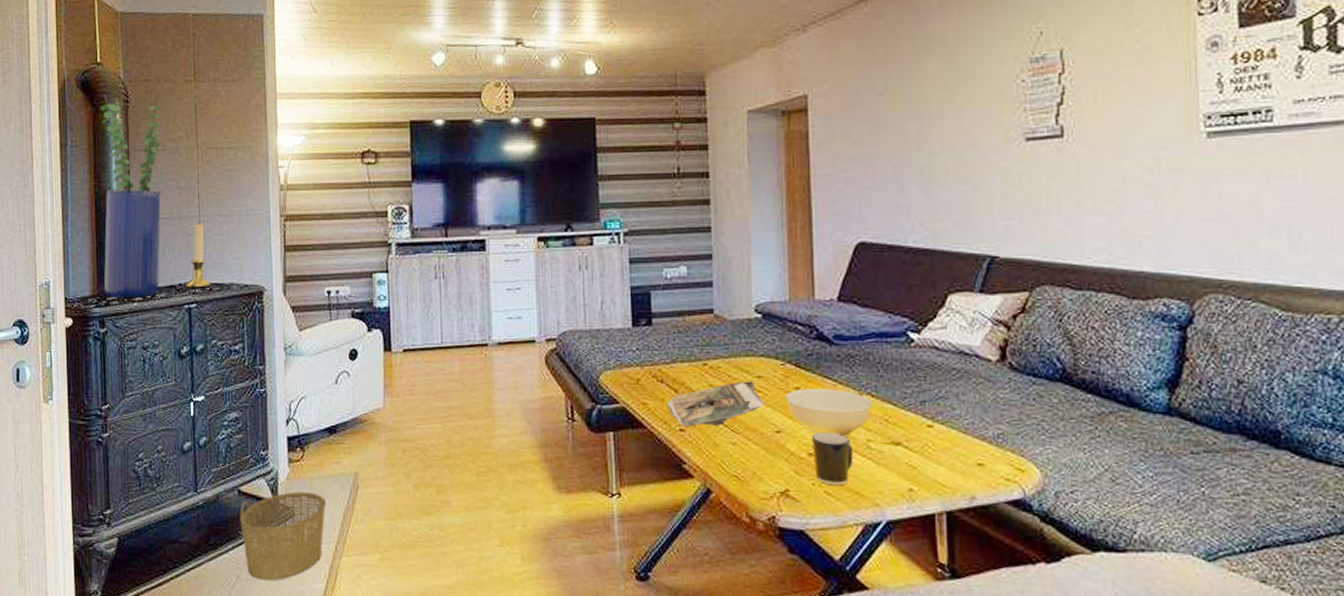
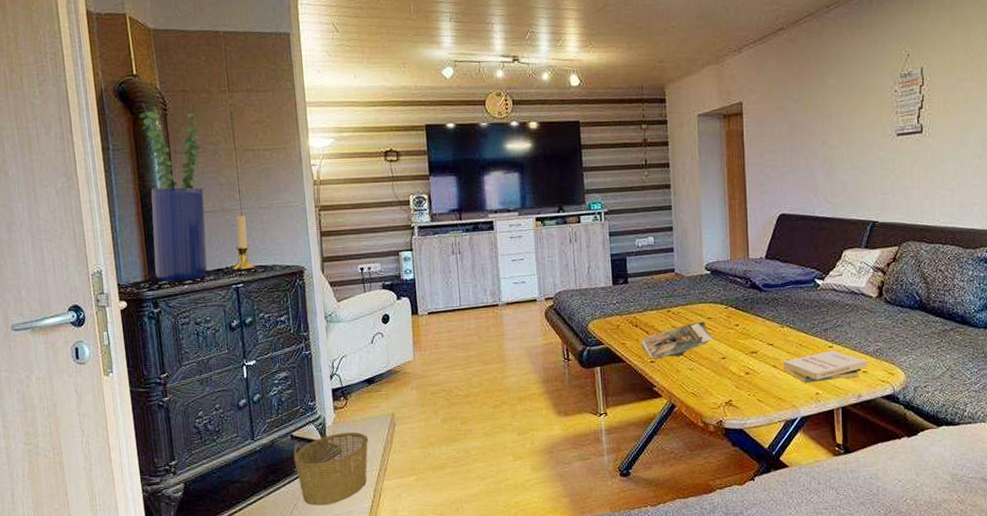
bowl: present [784,388,873,436] -> none [728,324,791,358]
mug: present [812,432,854,486] -> none [748,356,778,395]
books: none [862,431,985,475] -> present [783,350,868,383]

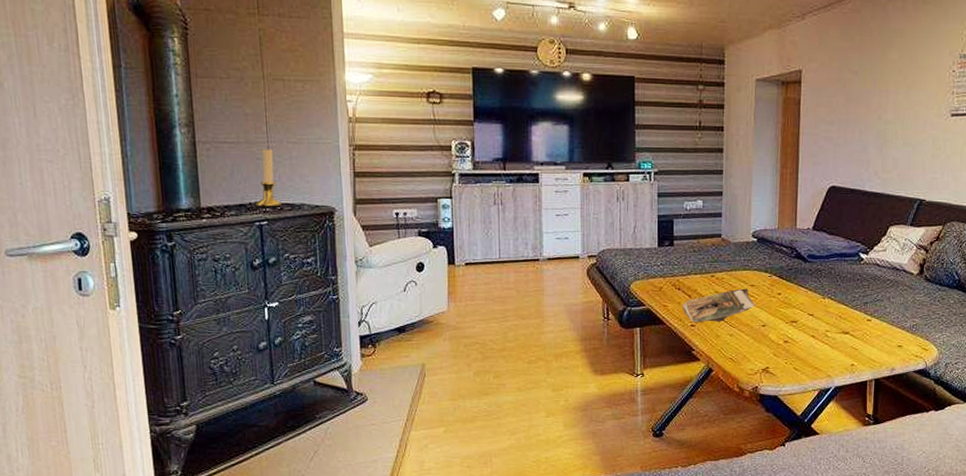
vase: present [139,104,208,283] -> none [156,20,229,215]
basket: present [293,432,369,506] -> none [315,380,397,454]
books: present [783,350,868,383] -> none [822,323,903,354]

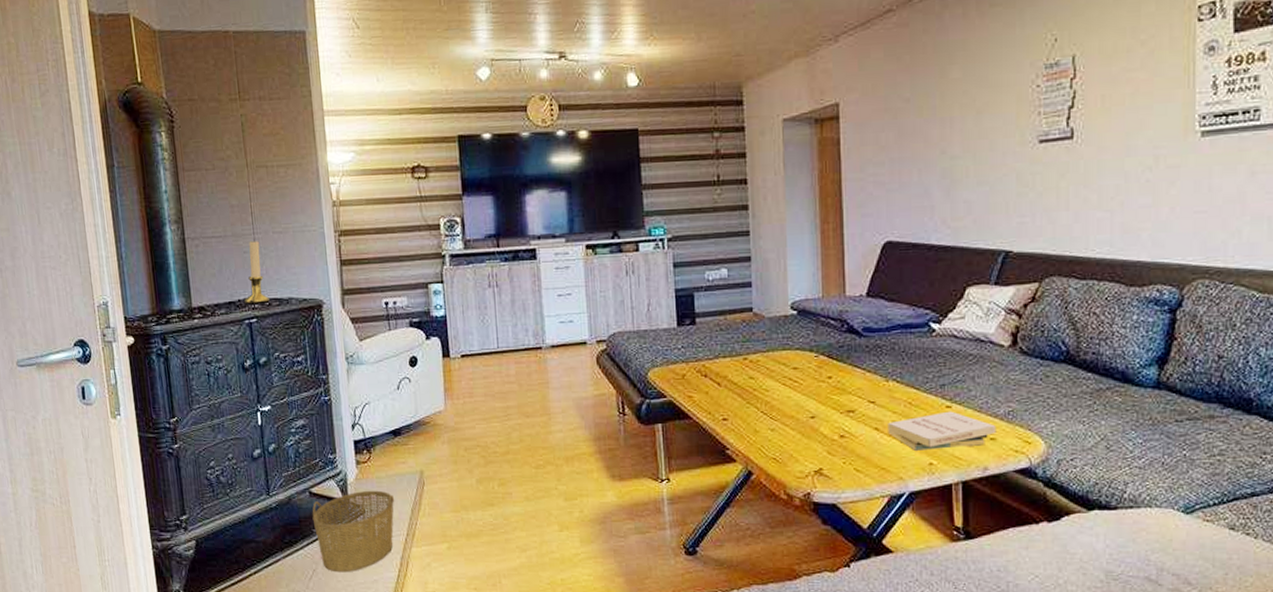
basket: none [315,380,397,454] -> present [312,490,395,573]
magazine: present [682,288,755,323] -> none [710,372,800,416]
books: none [822,323,903,354] -> present [888,411,996,450]

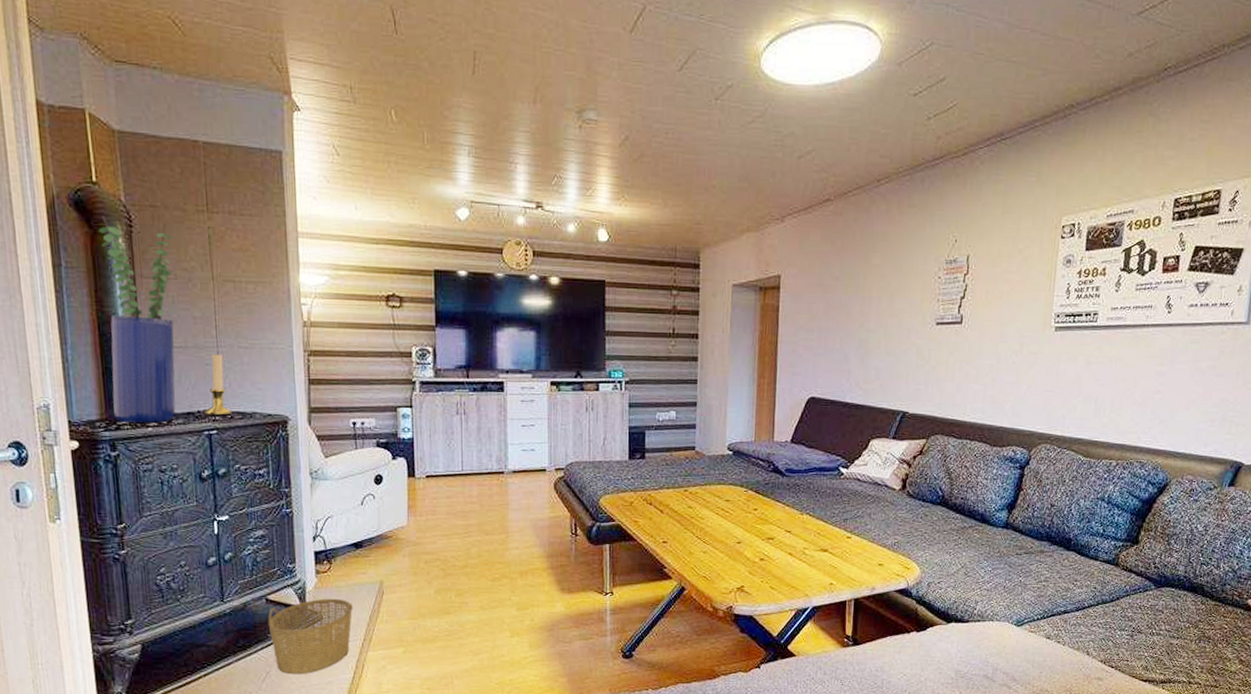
vase: none [145,115,219,316] -> present [98,217,176,424]
books: present [888,411,996,450] -> none [799,541,885,573]

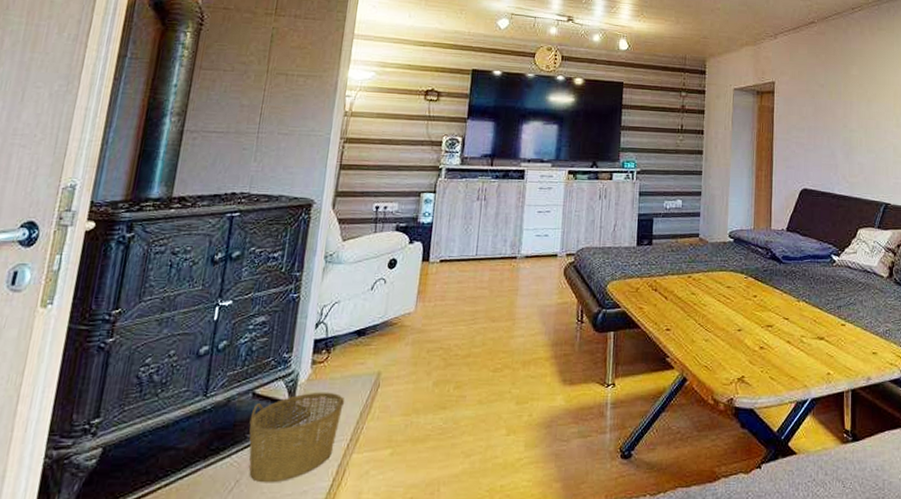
vase: present [98,217,176,424] -> none [138,16,237,205]
candle holder: present [203,353,232,417] -> none [230,138,262,199]

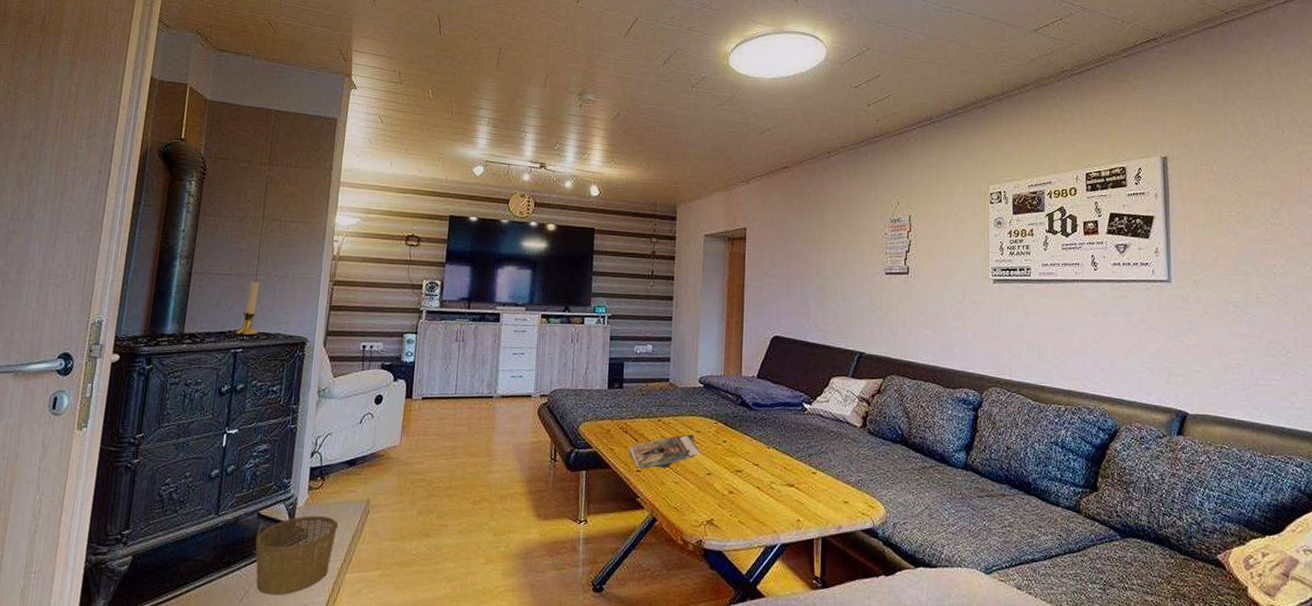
candle holder: none [230,138,262,199] -> present [233,280,260,337]
magazine: none [657,290,731,327] -> present [628,434,701,469]

